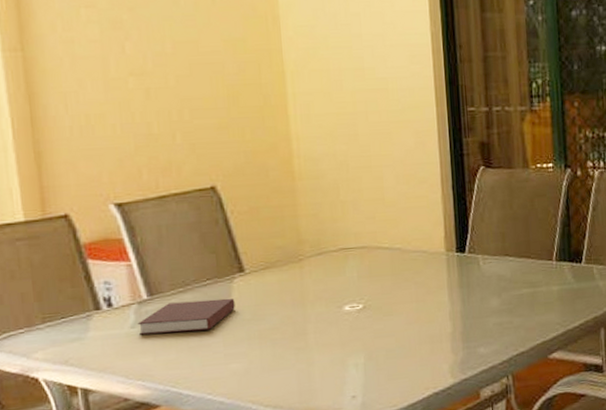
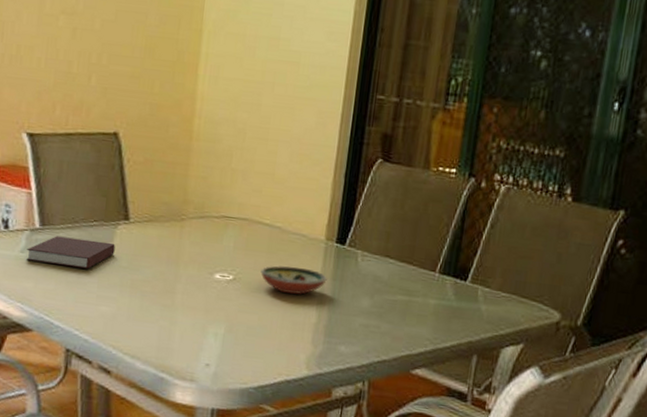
decorative bowl: none [389,282,454,310] -> present [261,265,327,295]

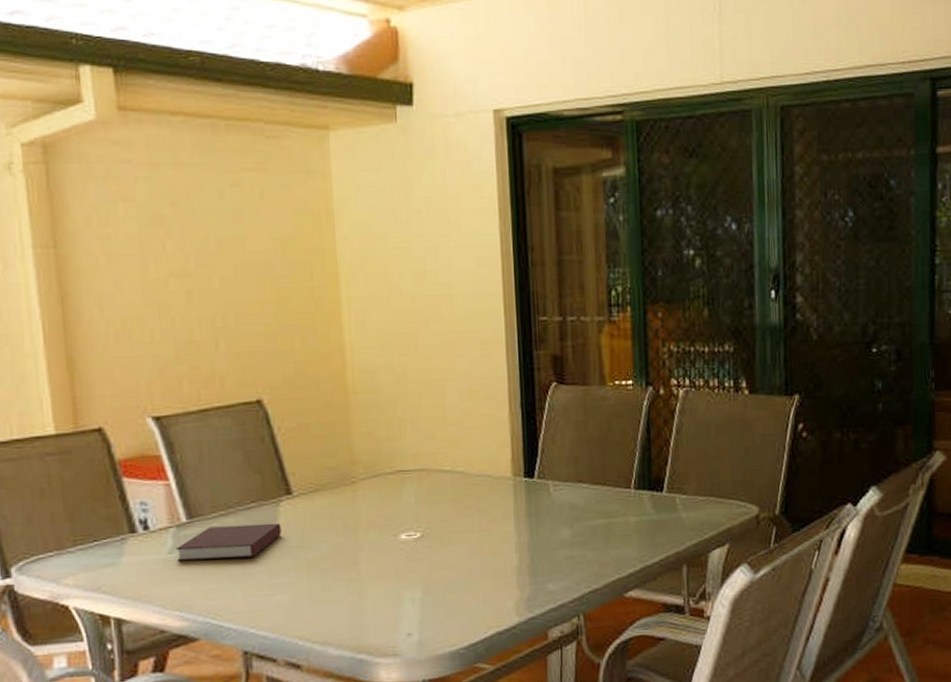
decorative bowl: present [261,265,327,295] -> none [449,510,522,541]

